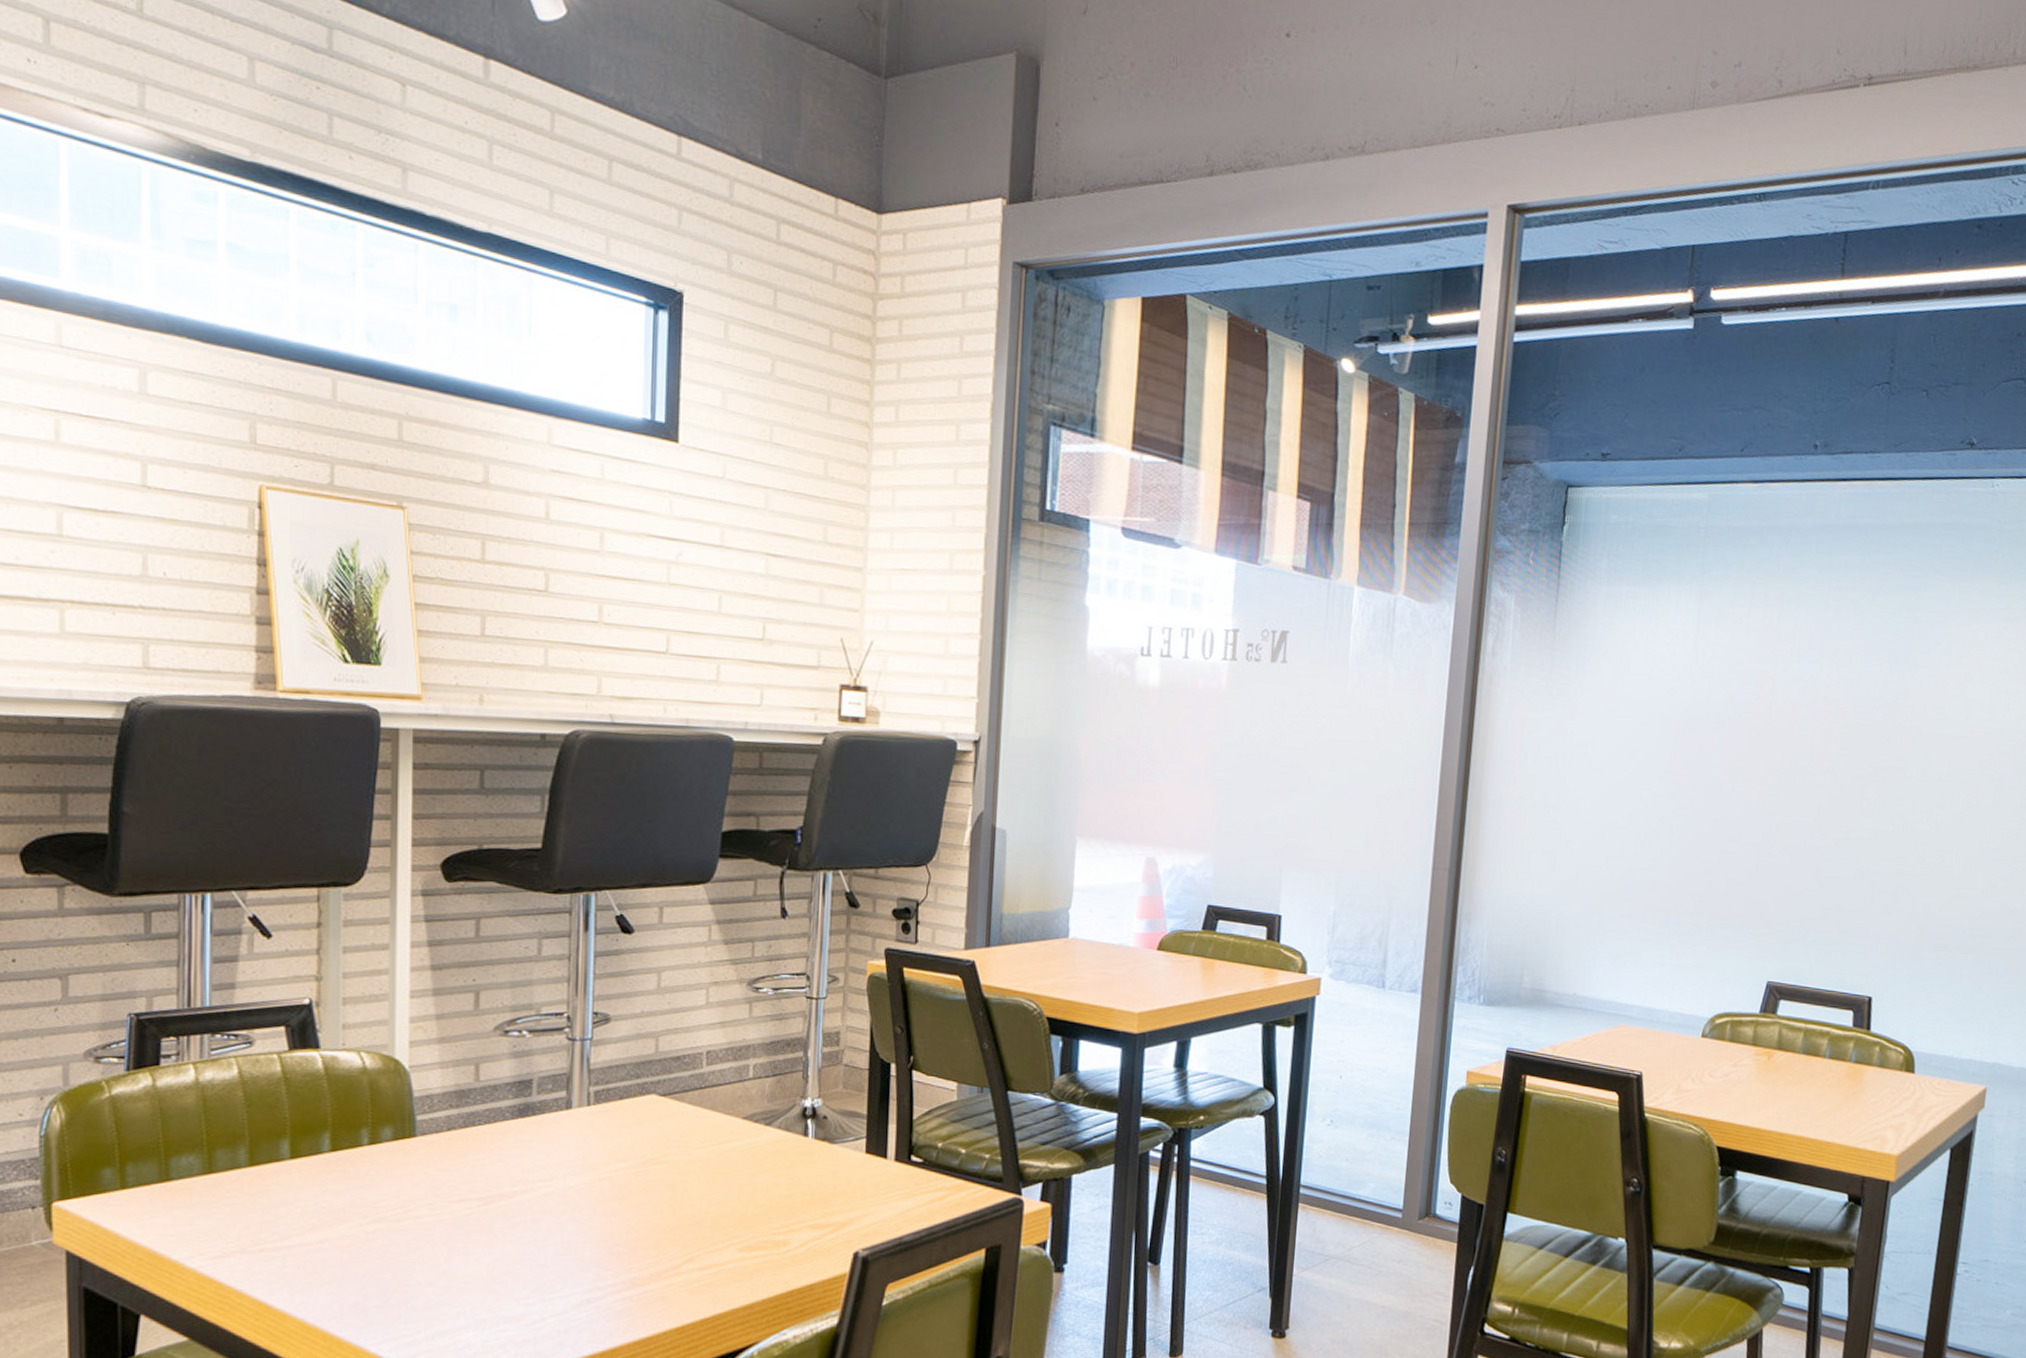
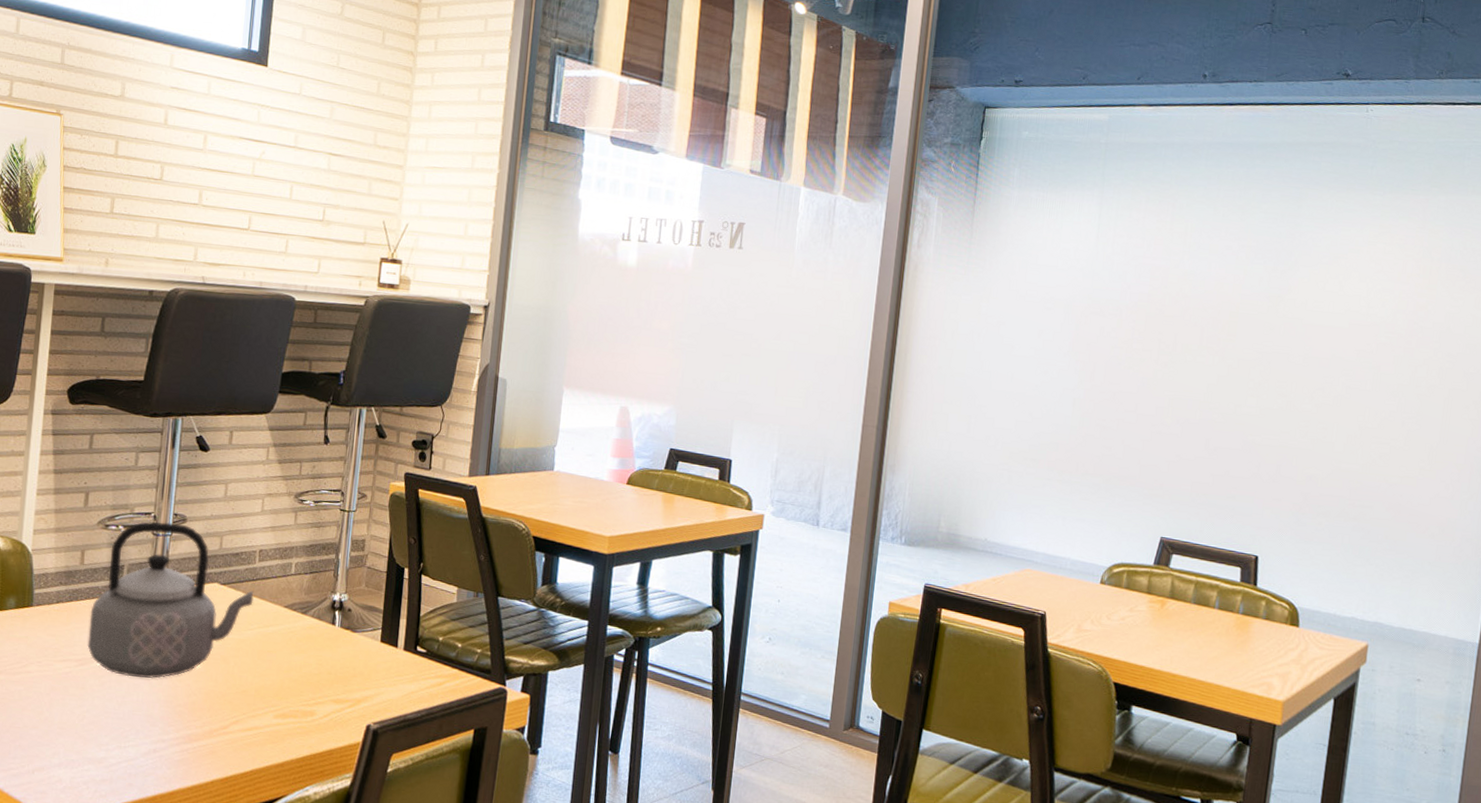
teapot: none [492,1023,703,1215] -> present [87,522,254,678]

